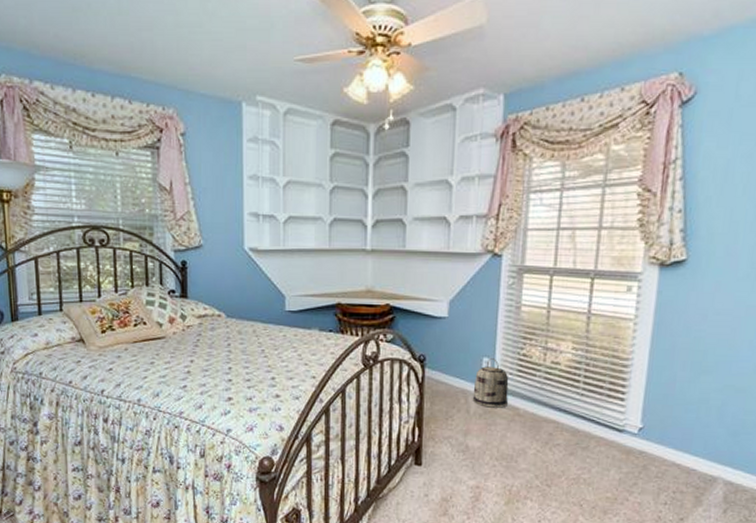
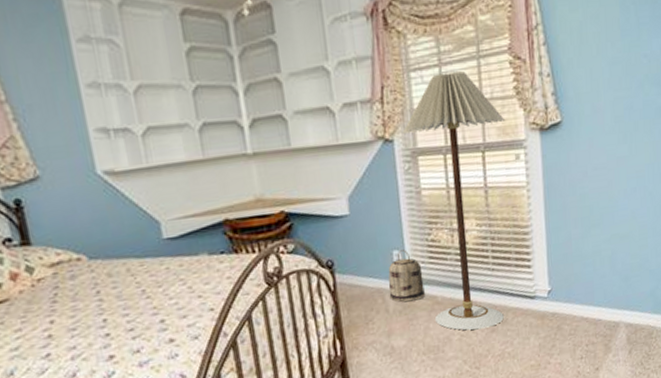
floor lamp: none [512,196,623,450] -> present [402,70,506,330]

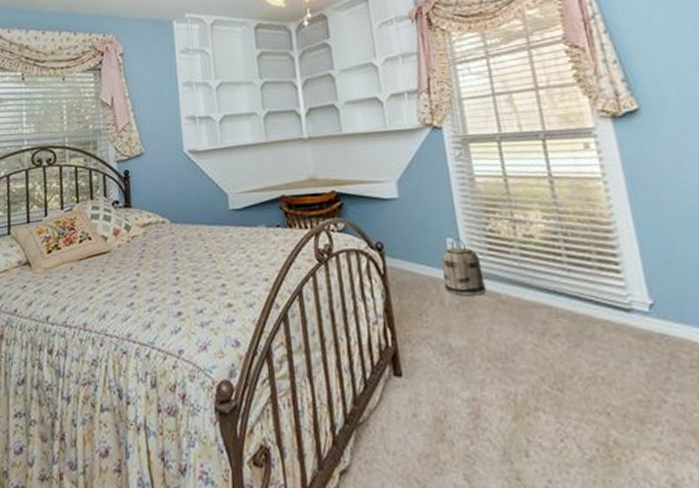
floor lamp: present [402,70,506,330] -> none [451,61,590,341]

